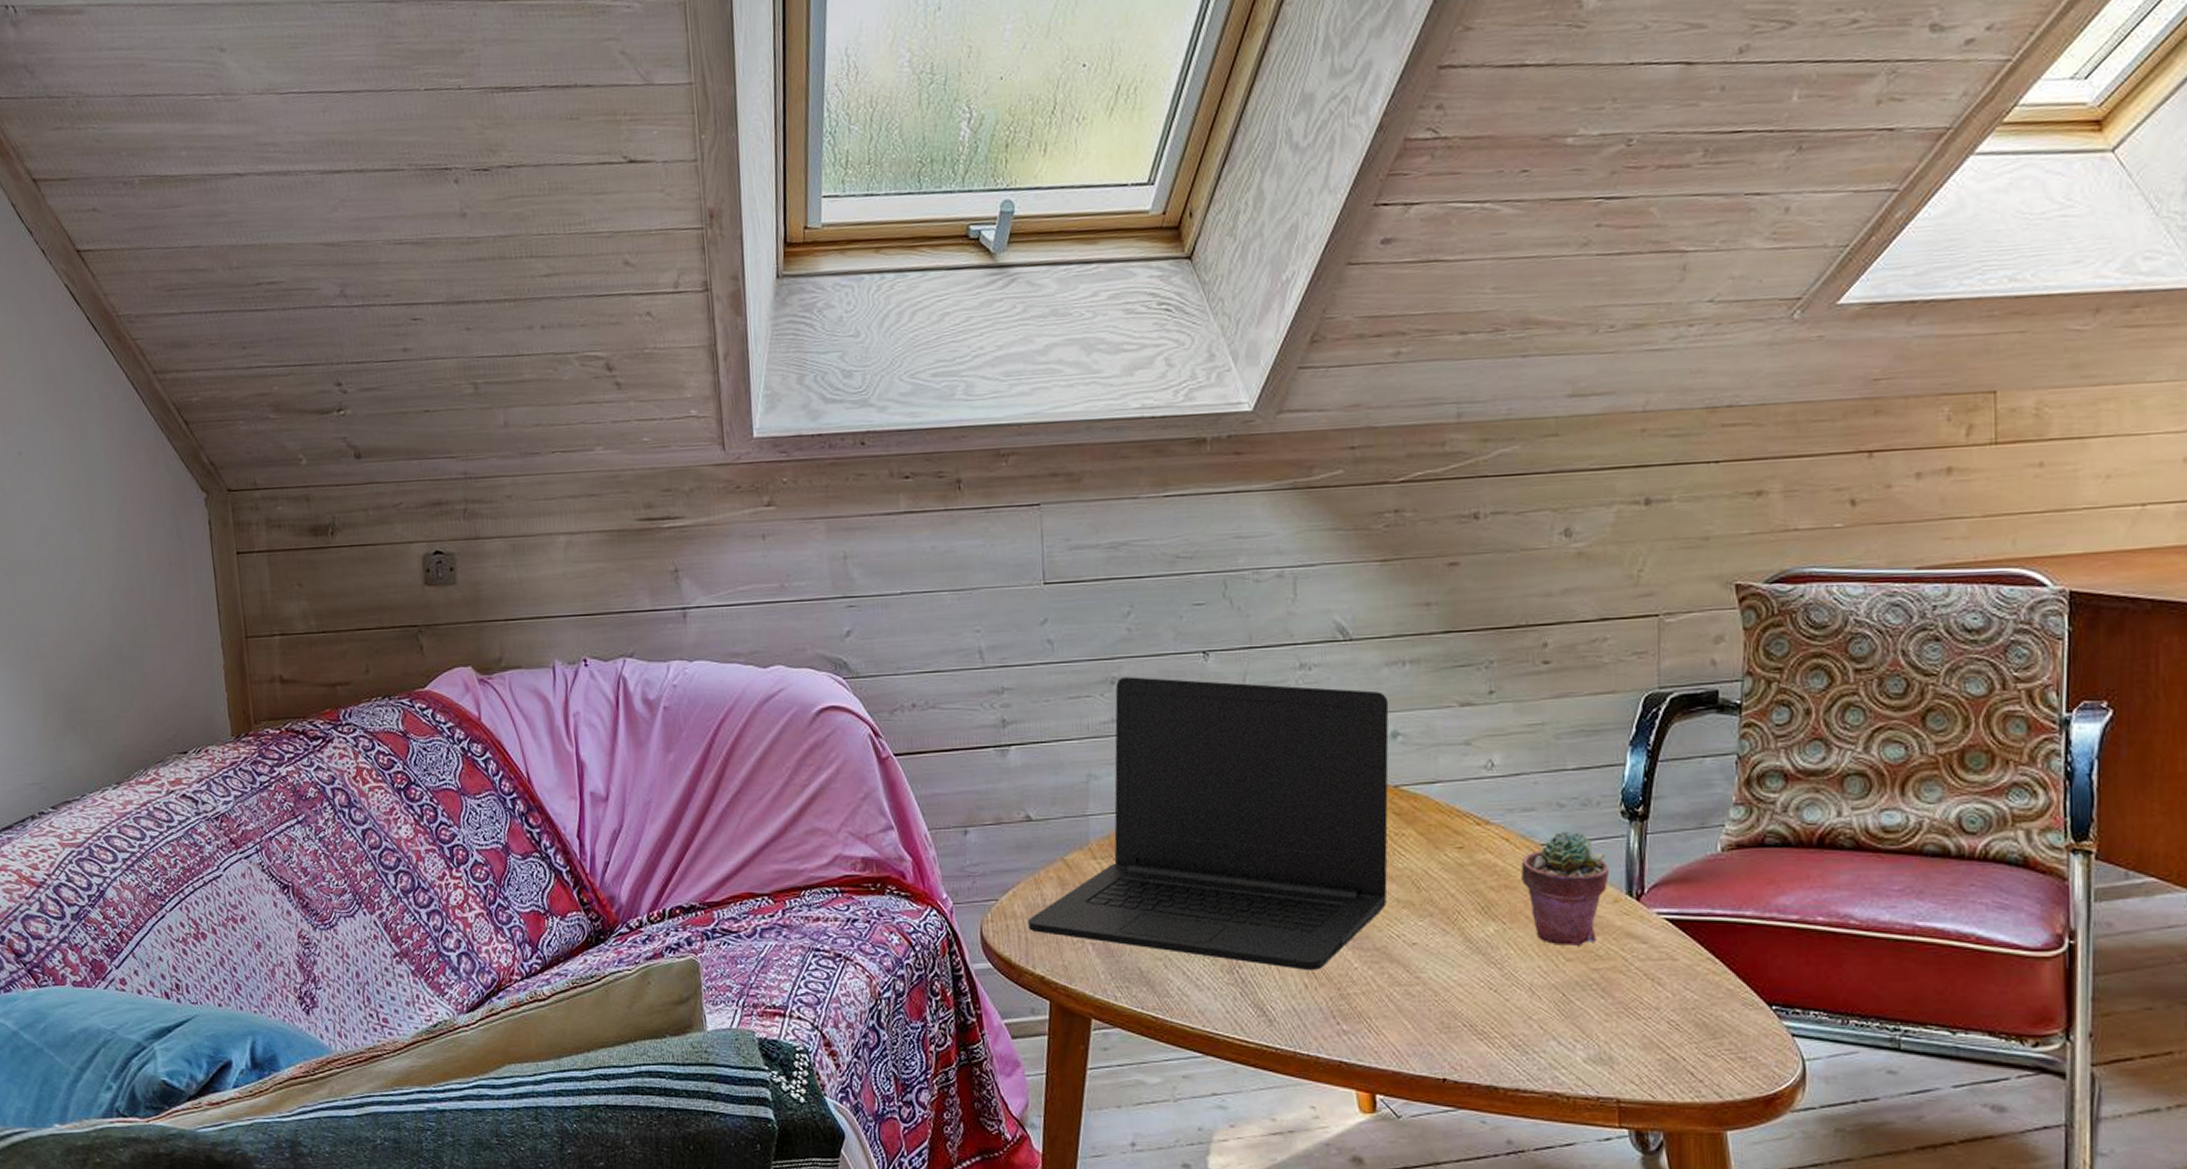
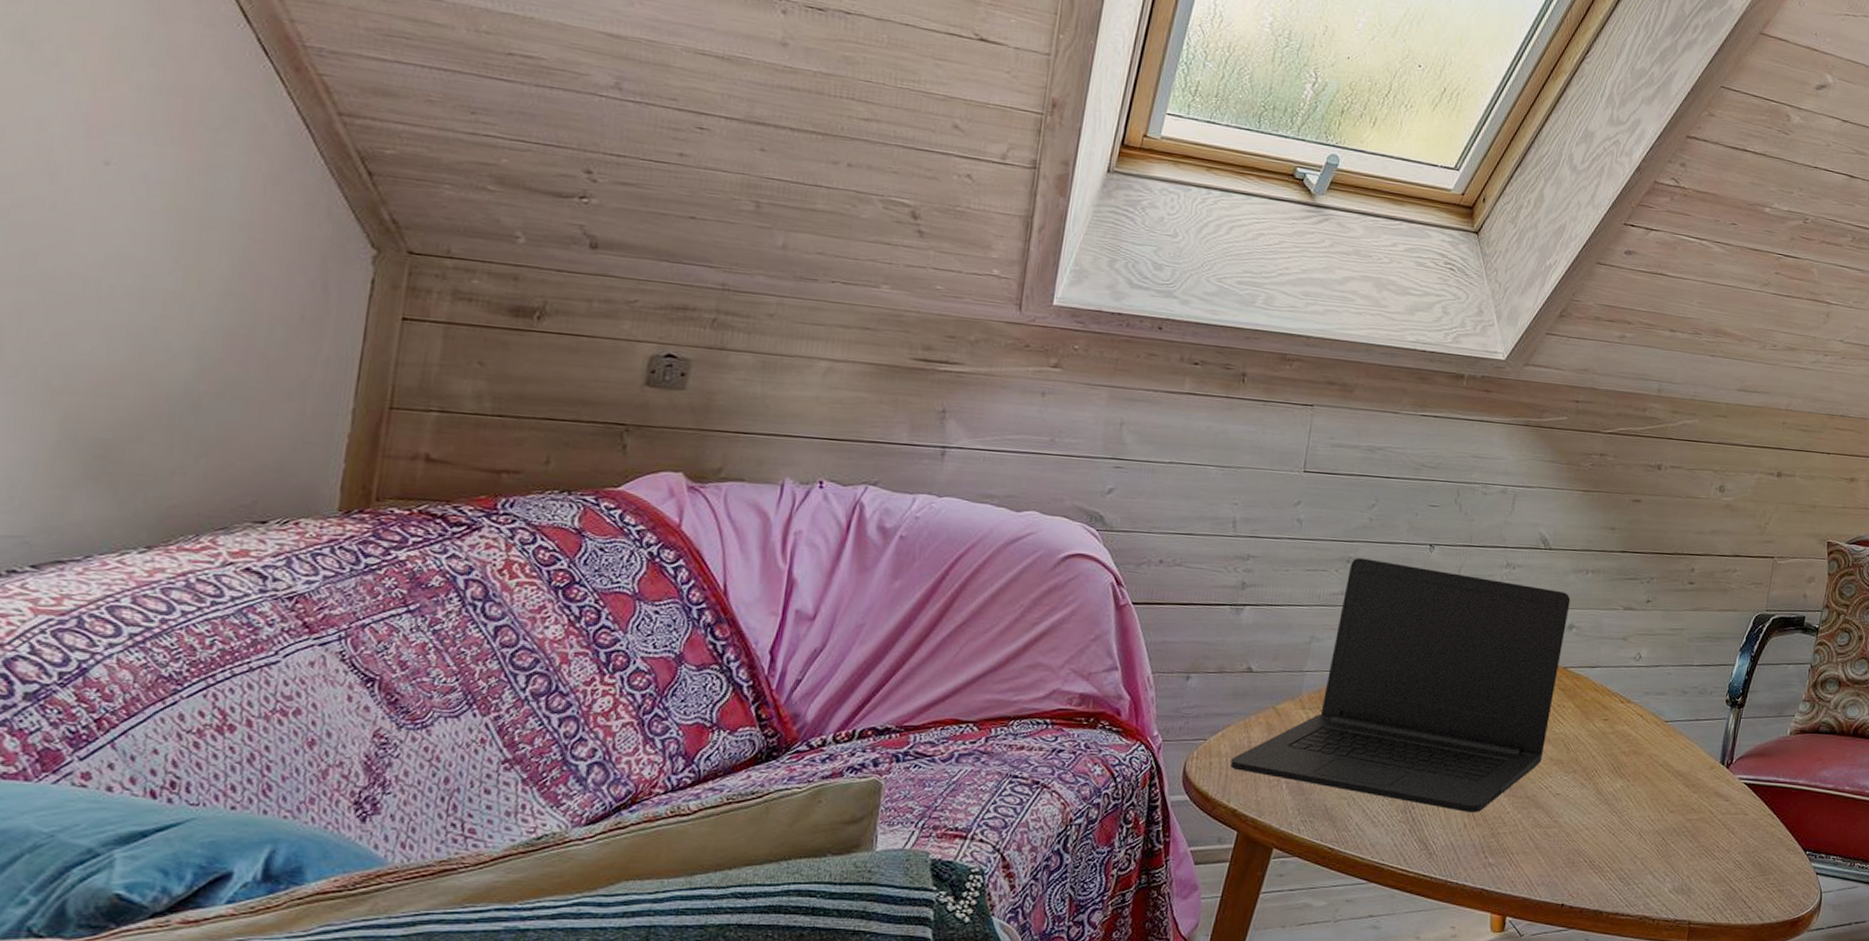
potted succulent: present [1520,831,1609,946] -> none [1646,712,1711,801]

